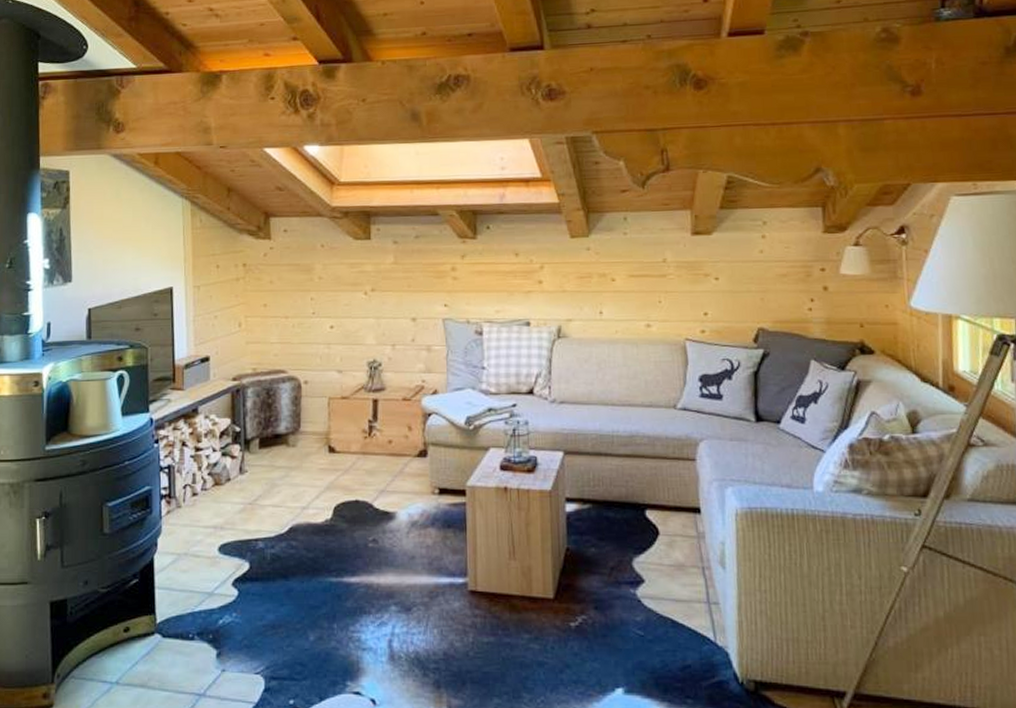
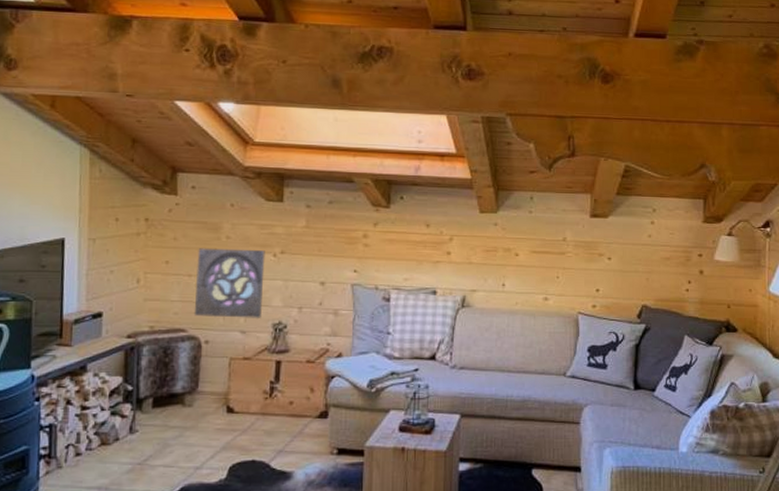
wall ornament: none [292,288,357,358] -> present [194,248,265,318]

